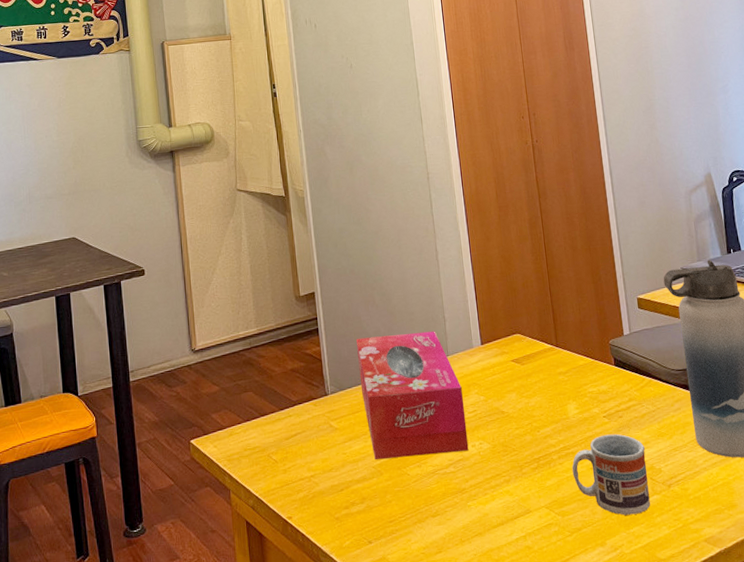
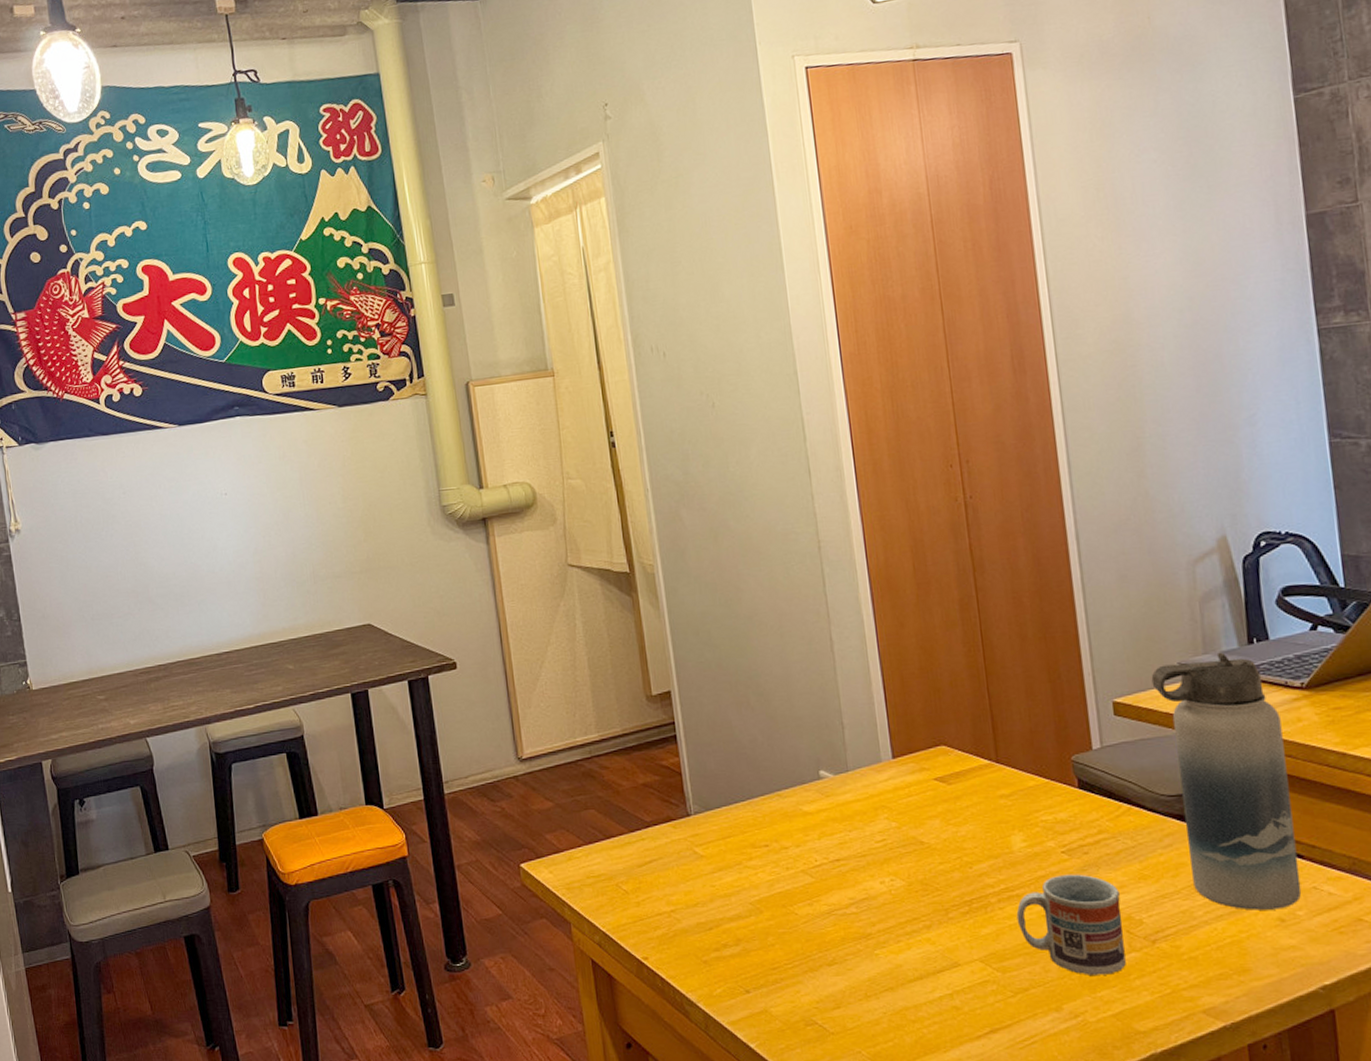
tissue box: present [356,331,469,459] -> none [726,740,876,894]

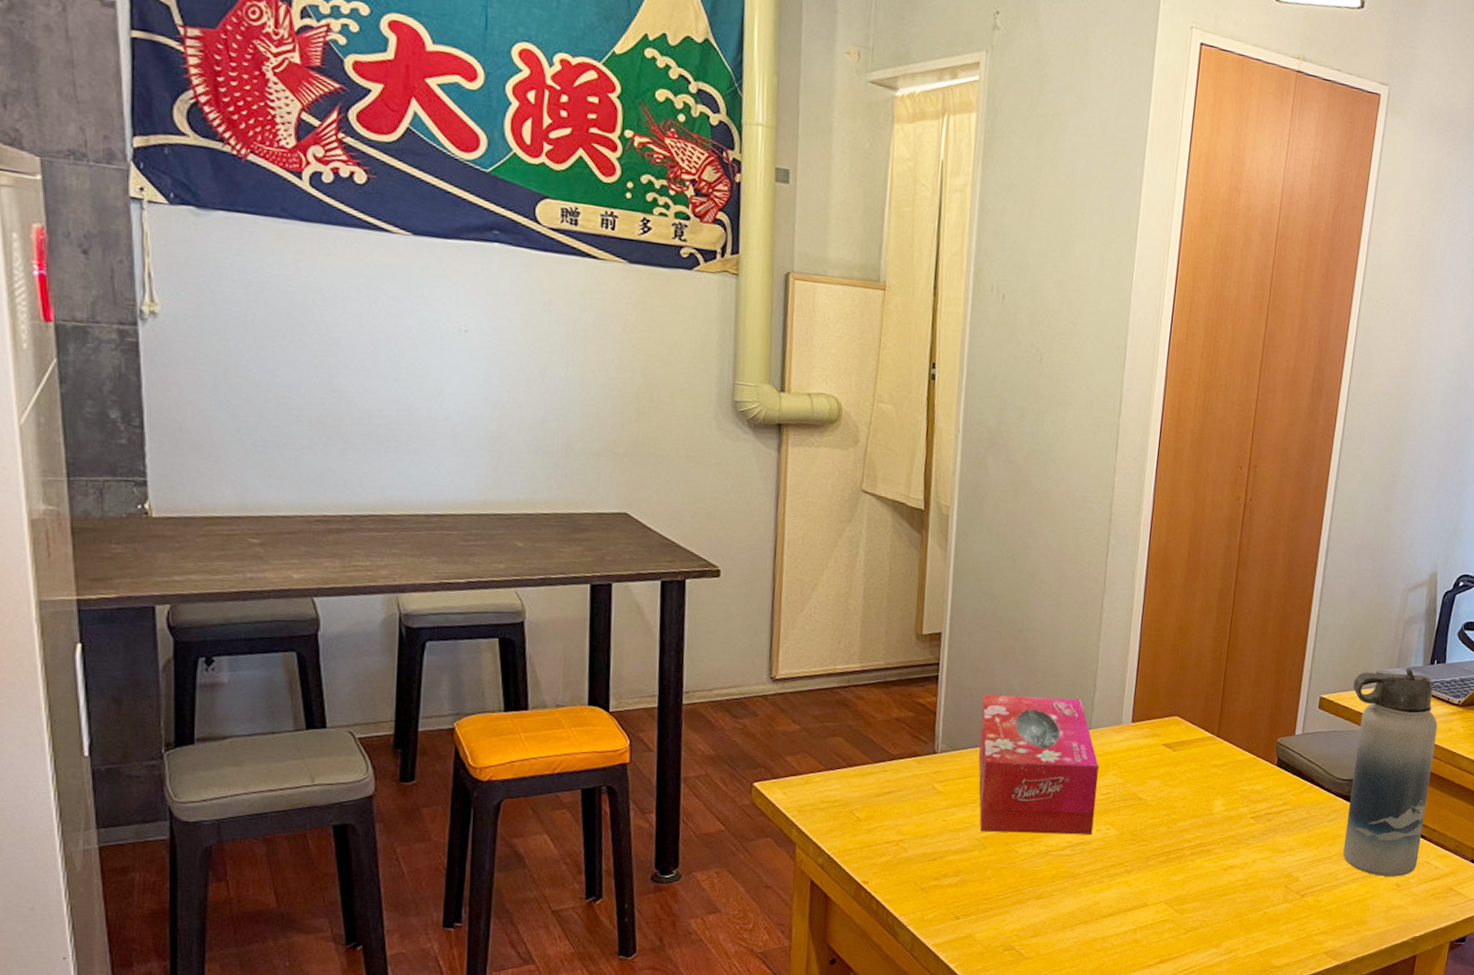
tissue box: none [726,740,876,894] -> present [978,694,1099,834]
cup: present [1016,874,1126,975] -> none [1202,836,1287,920]

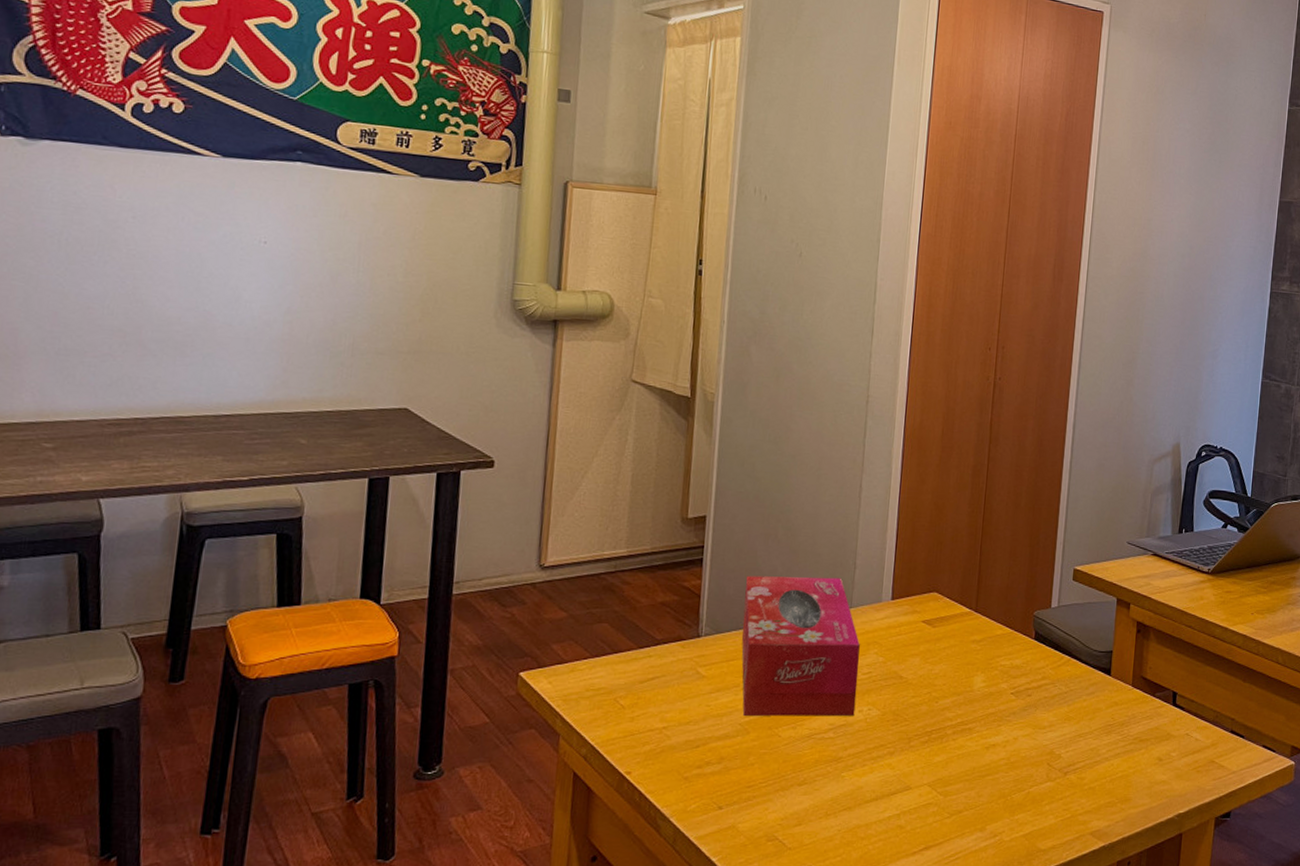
water bottle: present [1343,668,1438,877] -> none [1103,537,1190,751]

